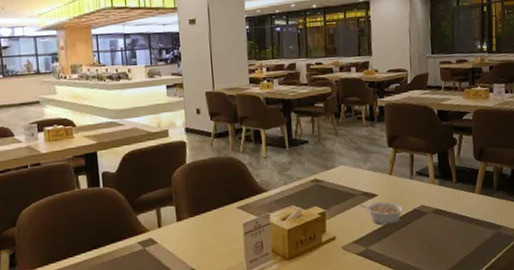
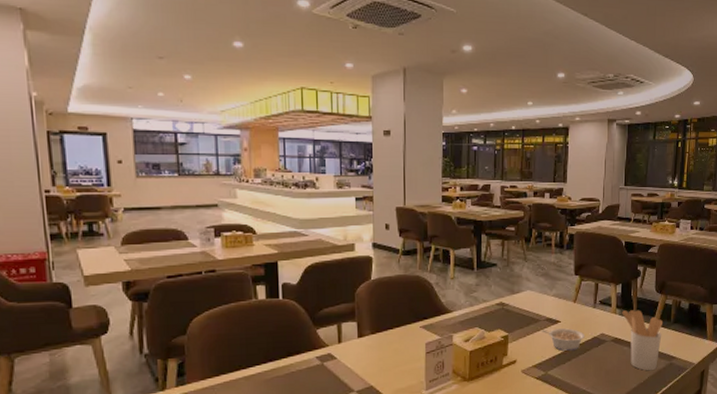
utensil holder: none [441,179,486,242] -> present [622,310,663,370]

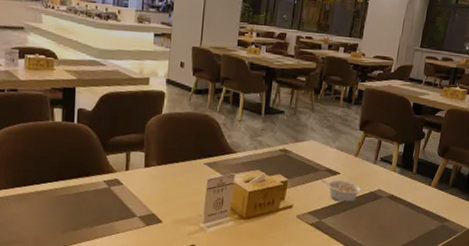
utensil holder: present [622,310,663,370] -> none [401,170,441,229]

